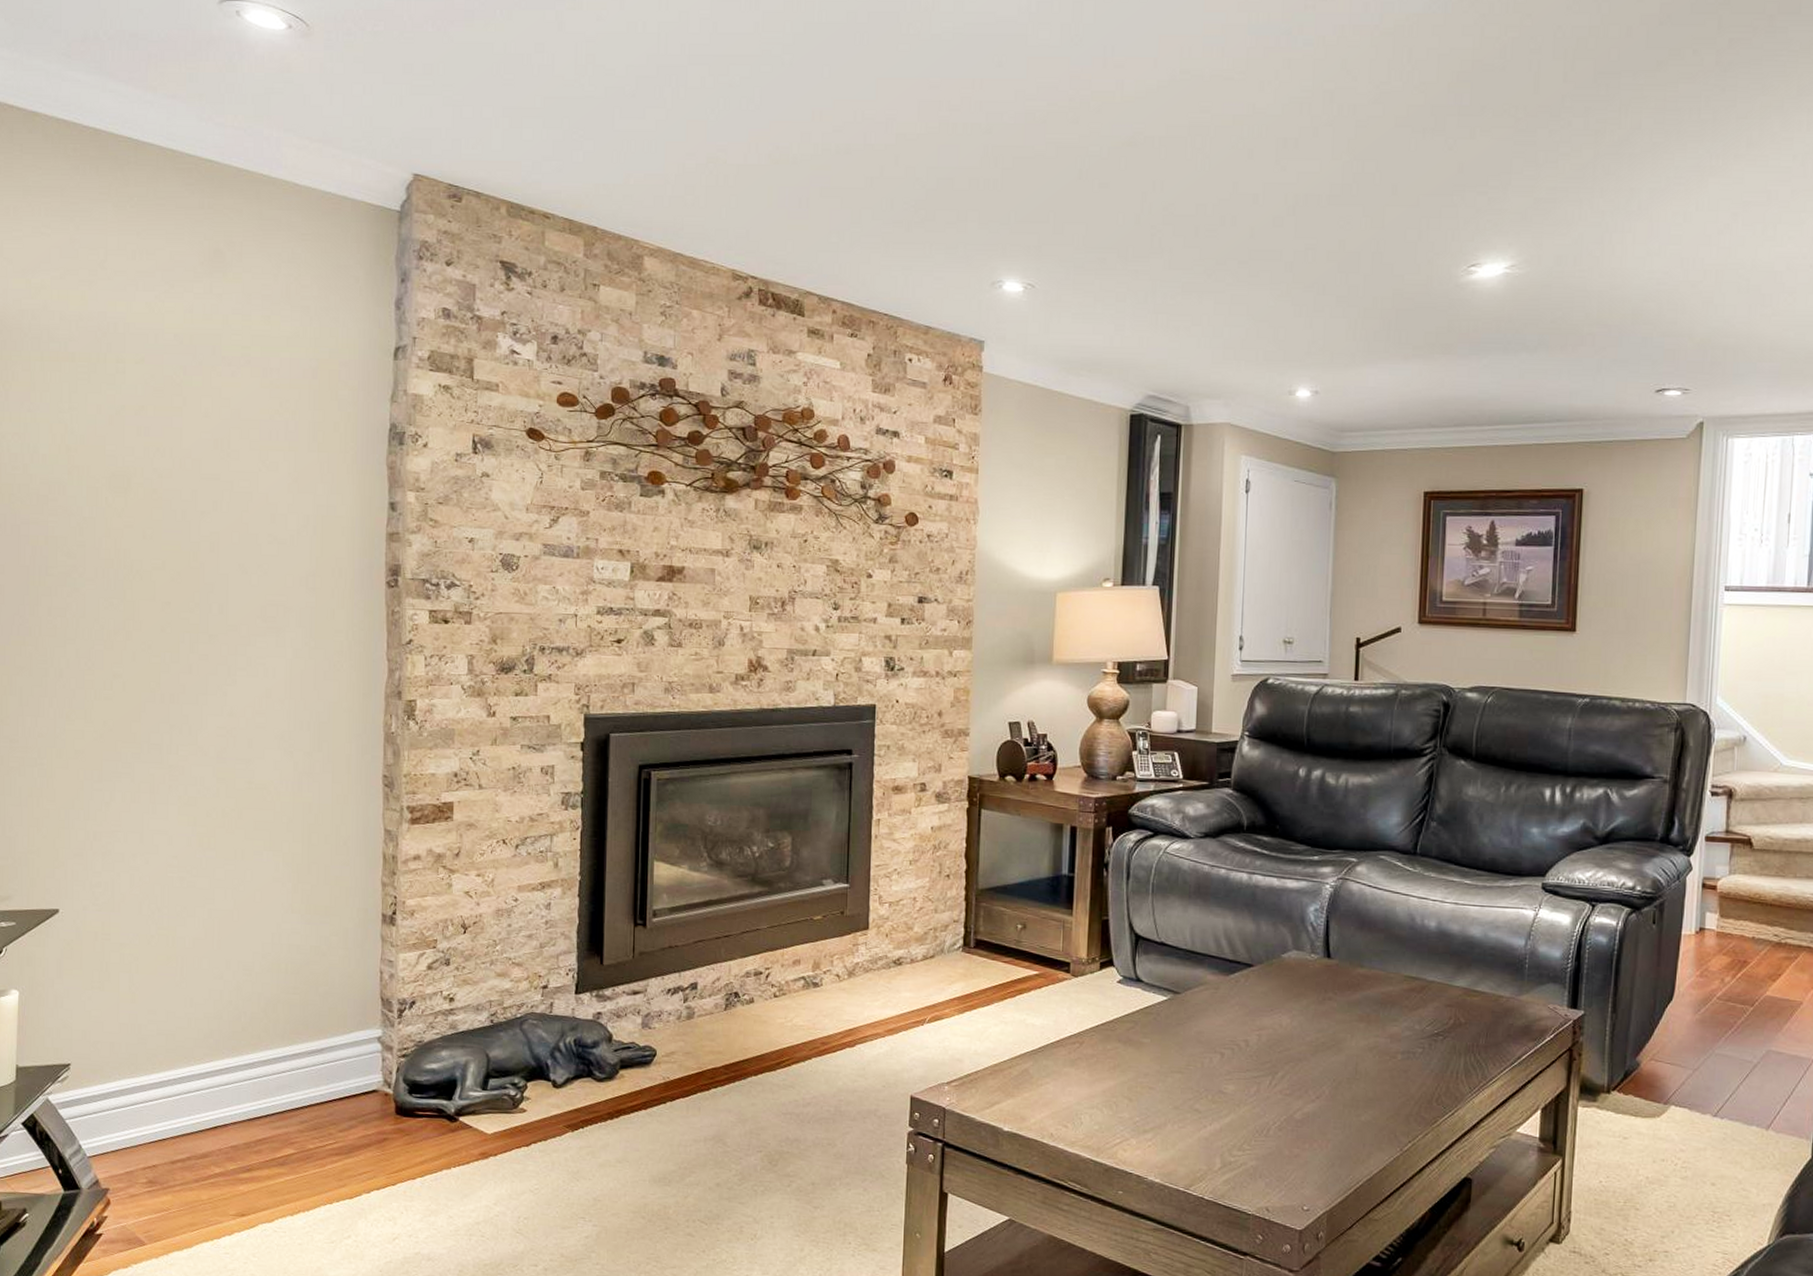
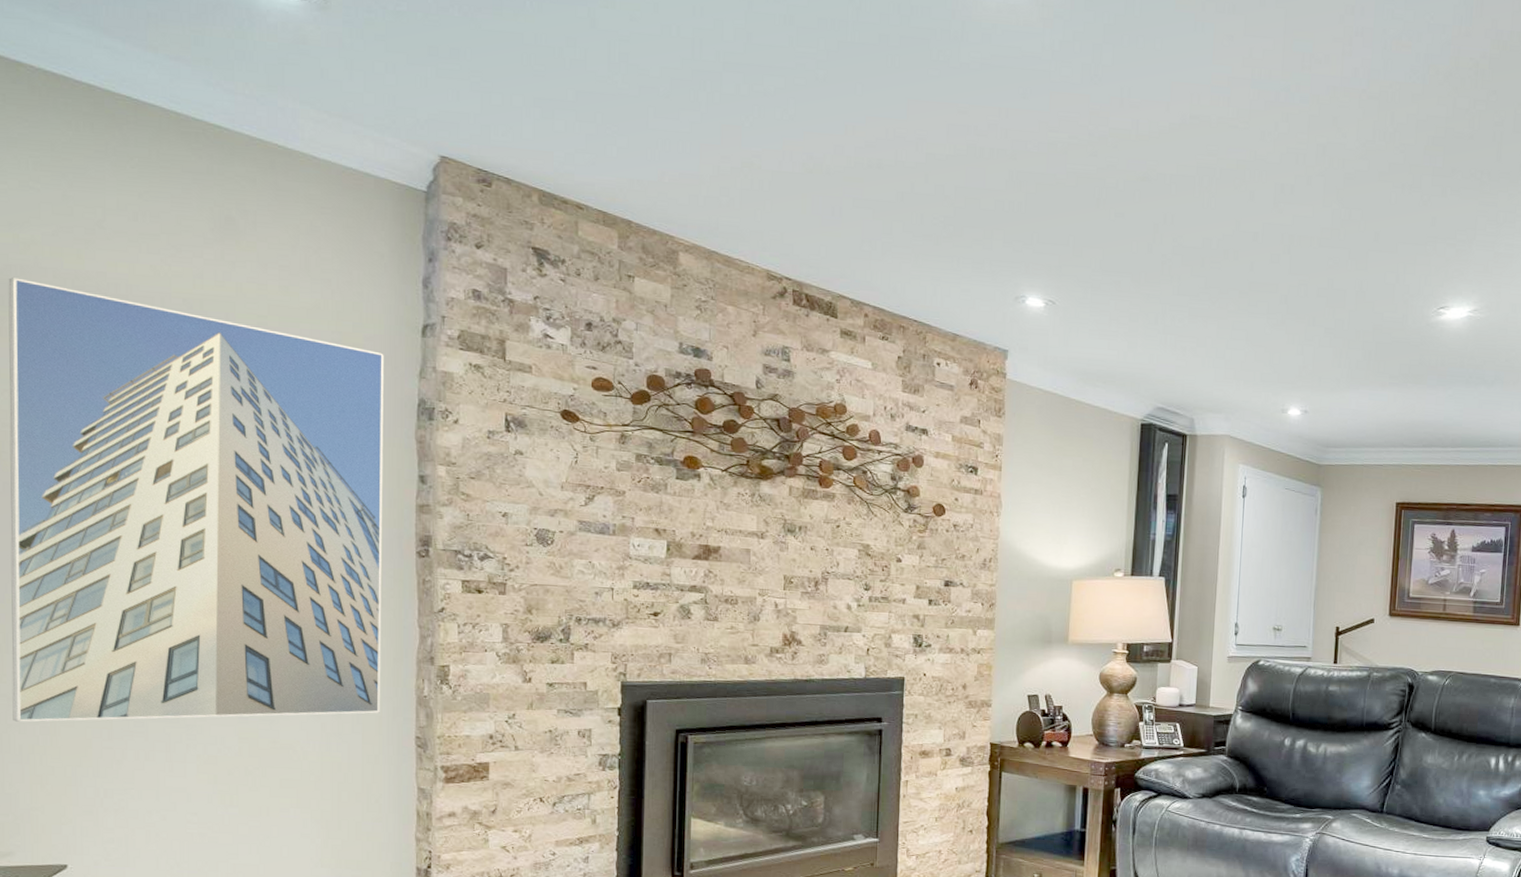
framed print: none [14,322,358,765] -> present [8,277,384,722]

